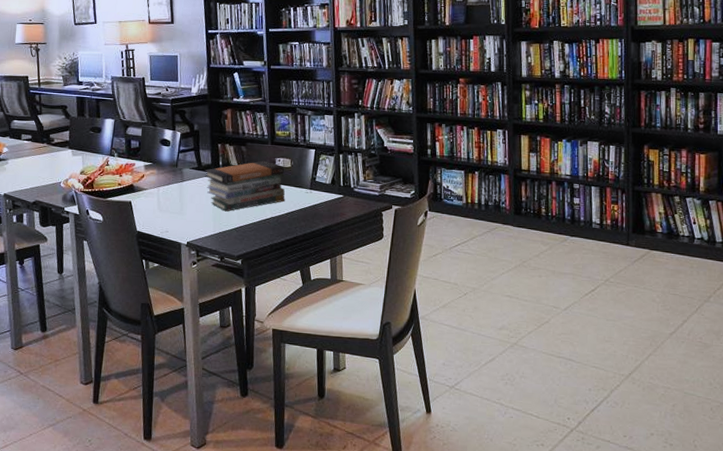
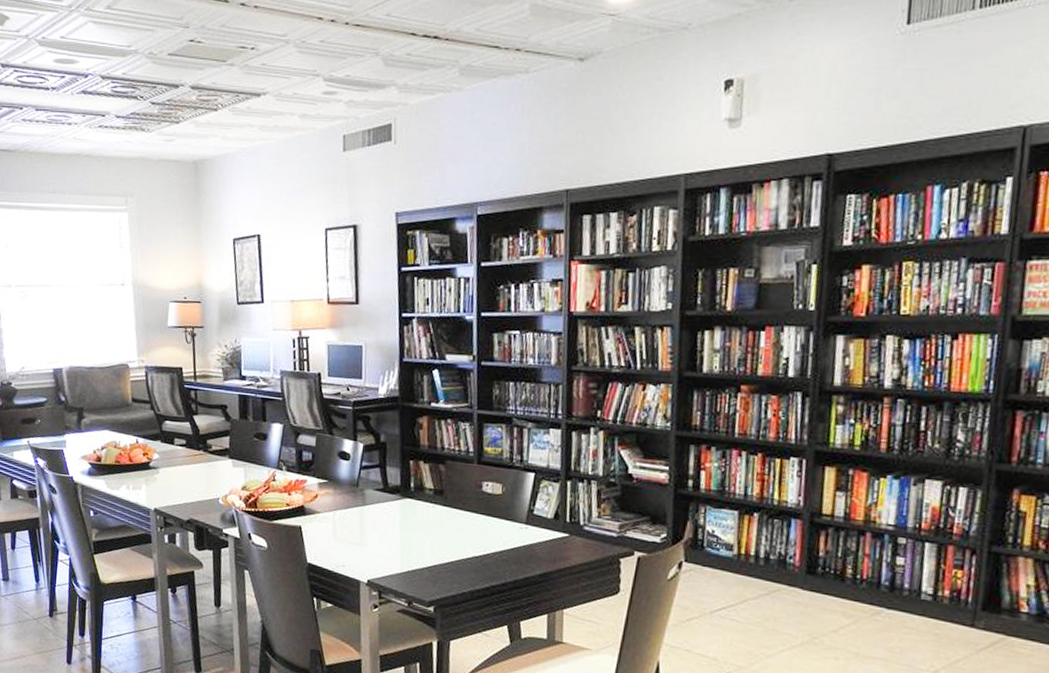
book stack: present [204,160,285,212] -> none [391,484,493,546]

